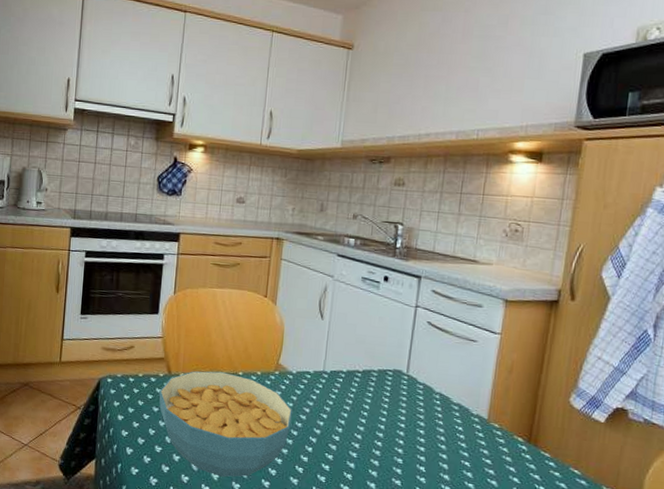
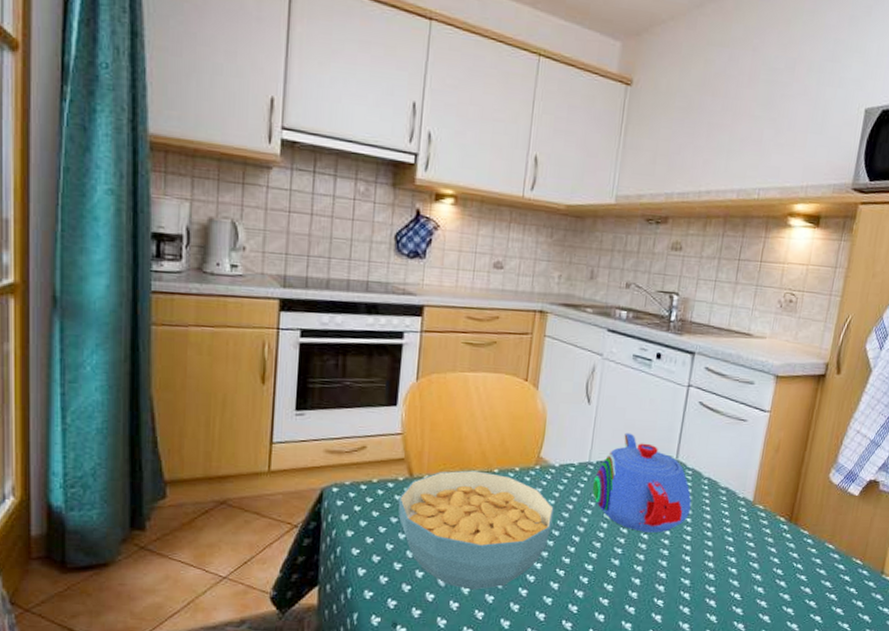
teapot: none [327,346,424,442] -> present [592,432,692,533]

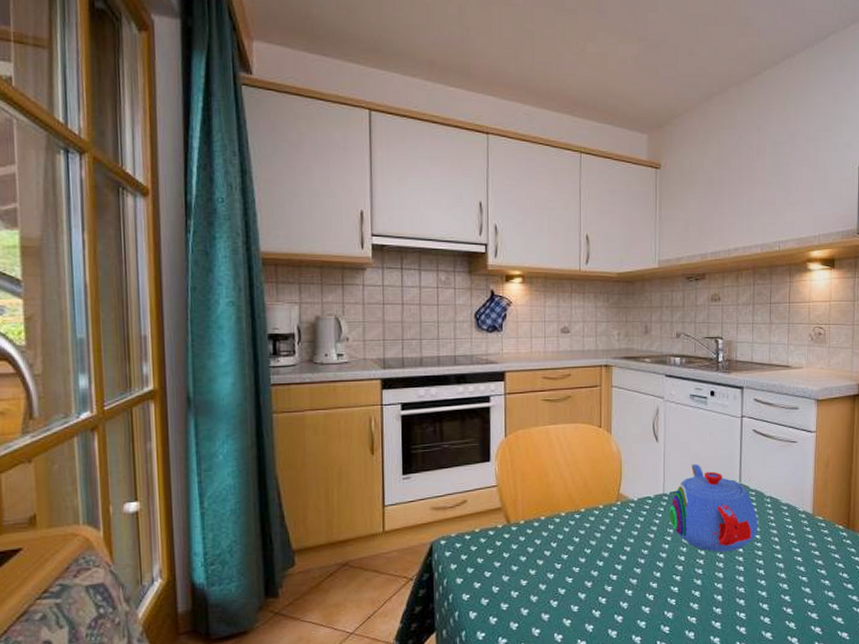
cereal bowl: present [398,470,555,590] -> none [499,512,639,622]

